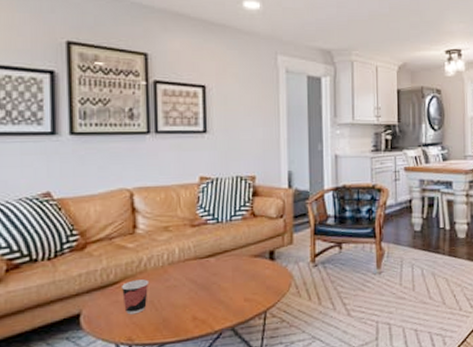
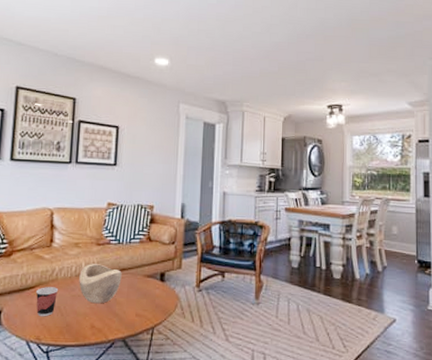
decorative bowl: none [173,248,224,293] -> present [79,264,122,304]

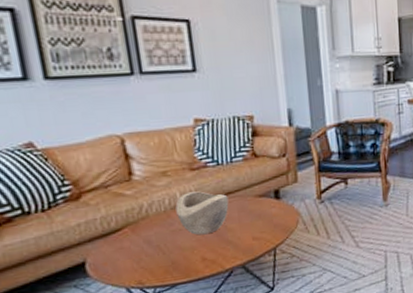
cup: present [35,287,59,317] -> none [124,225,154,260]

